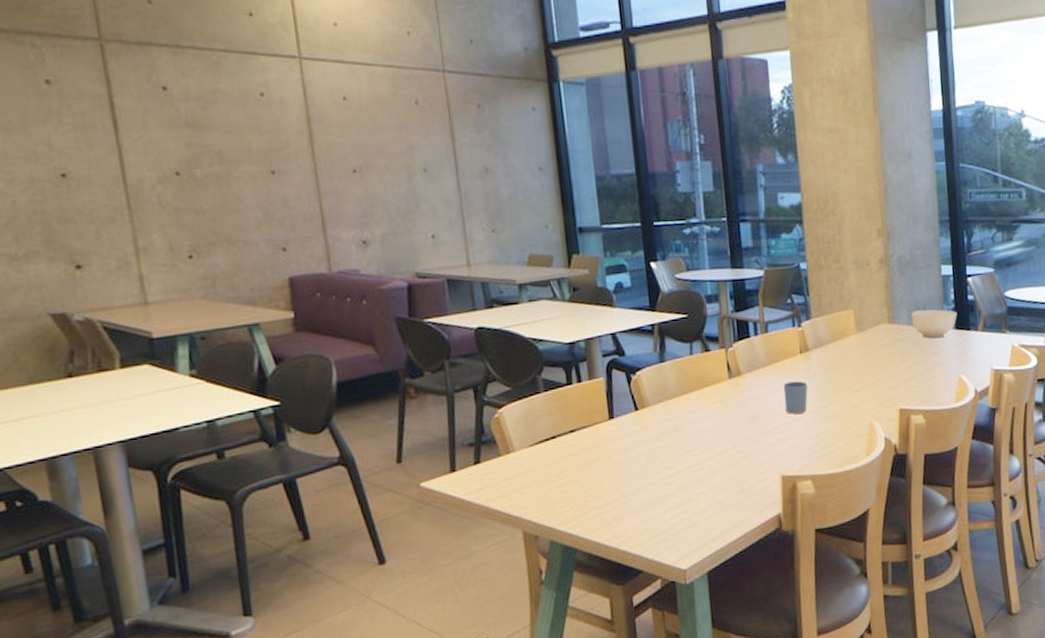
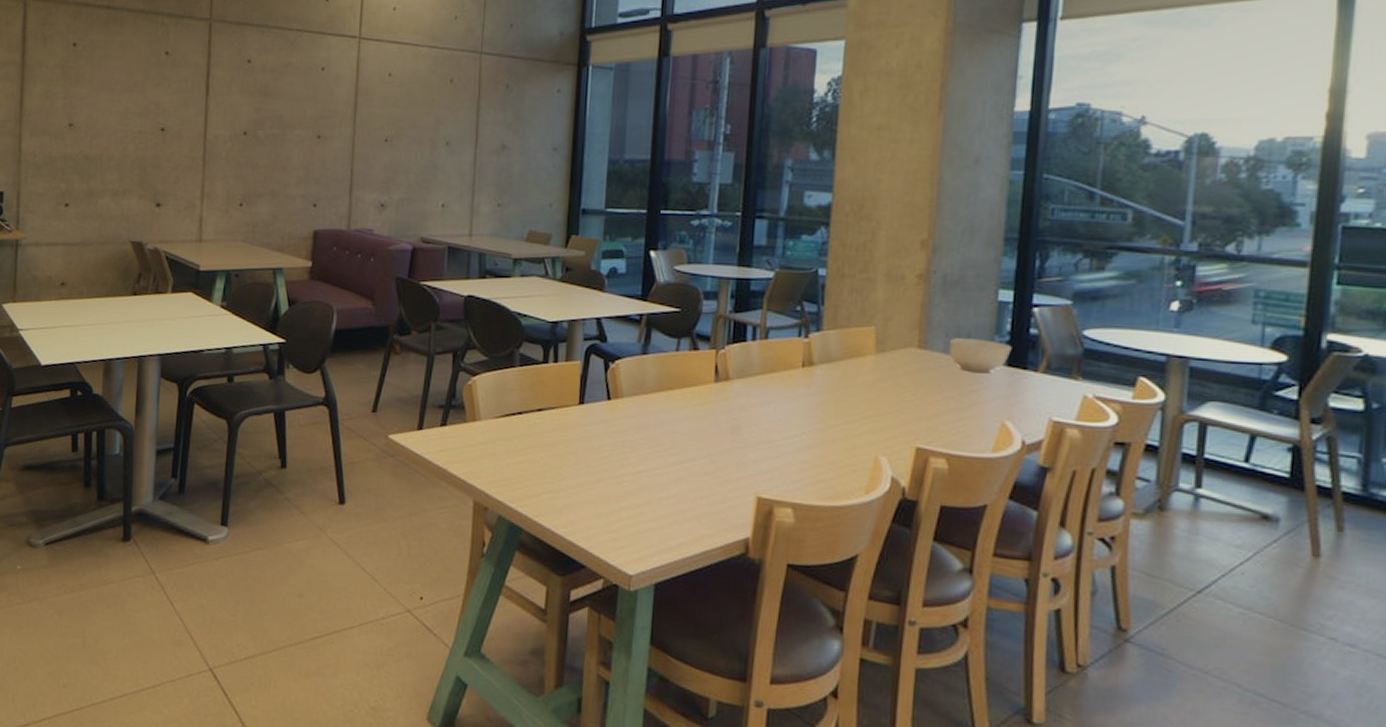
mug: present [783,381,808,415] -> none [774,396,806,434]

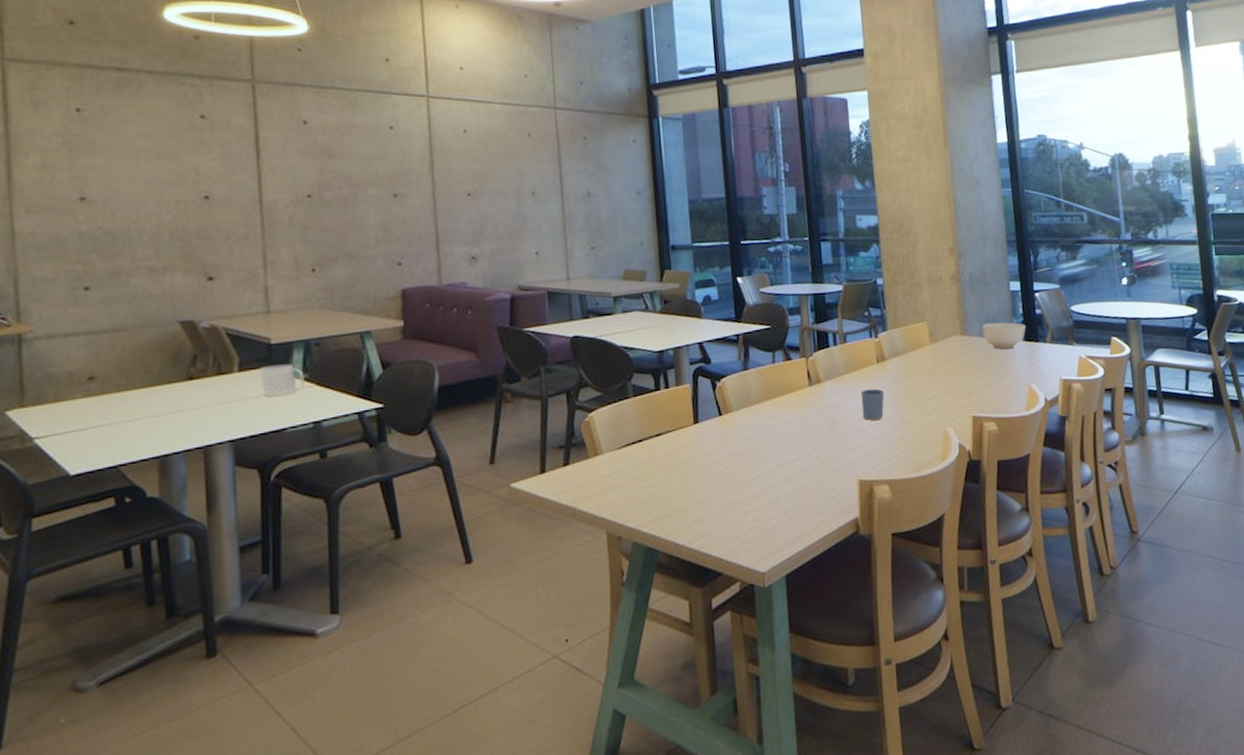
mug: none [188,290,223,320] -> present [260,364,305,398]
mug: none [774,396,806,434] -> present [861,389,885,421]

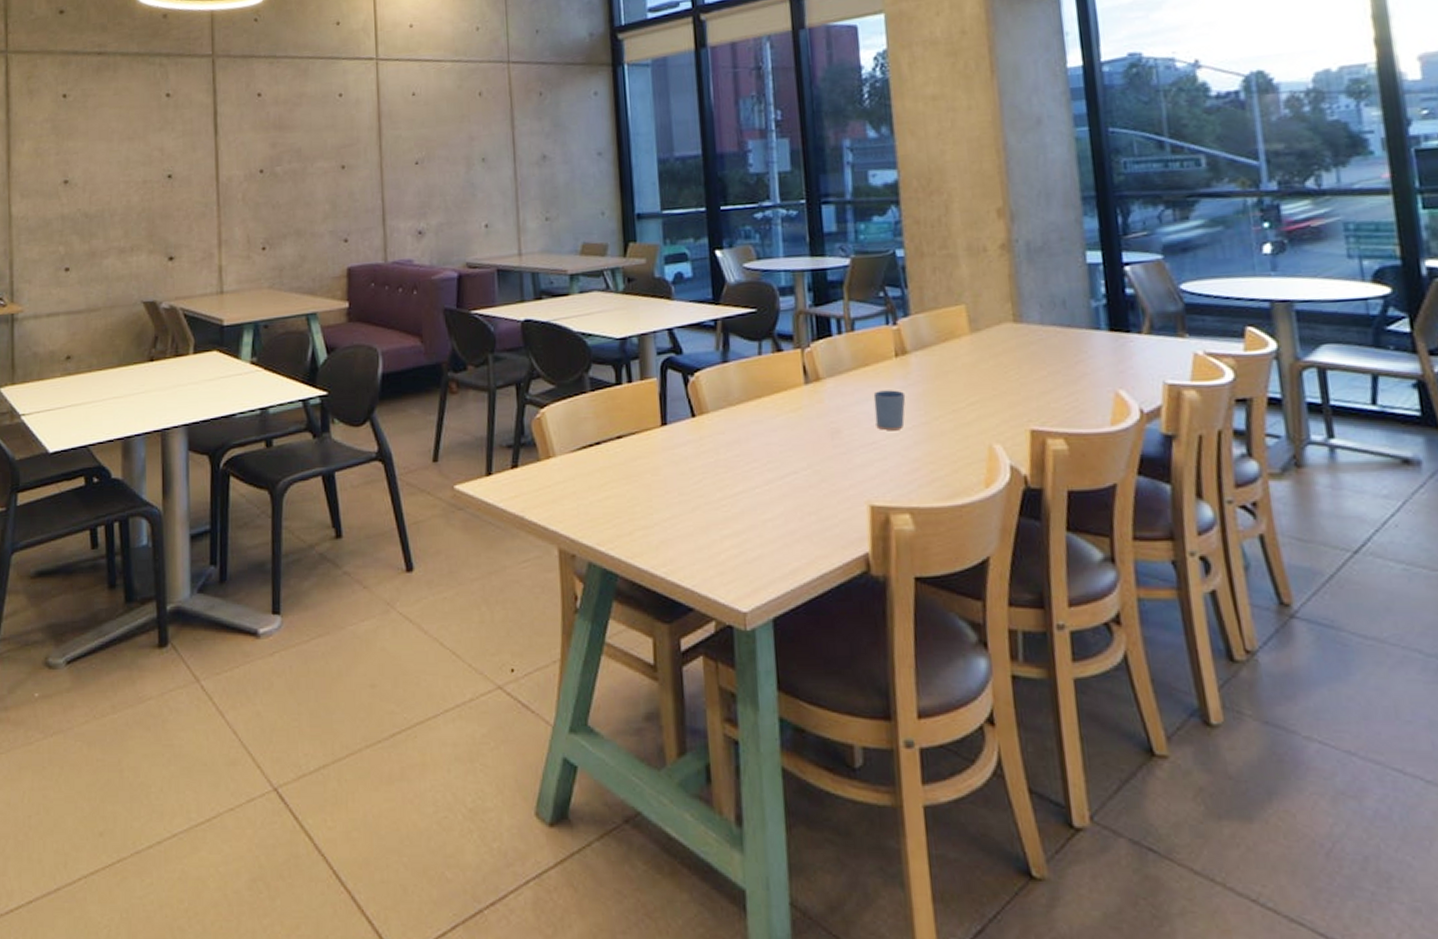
mug: present [260,364,305,398] -> none [213,346,253,381]
bowl: present [983,322,1026,350] -> none [1045,305,1111,342]

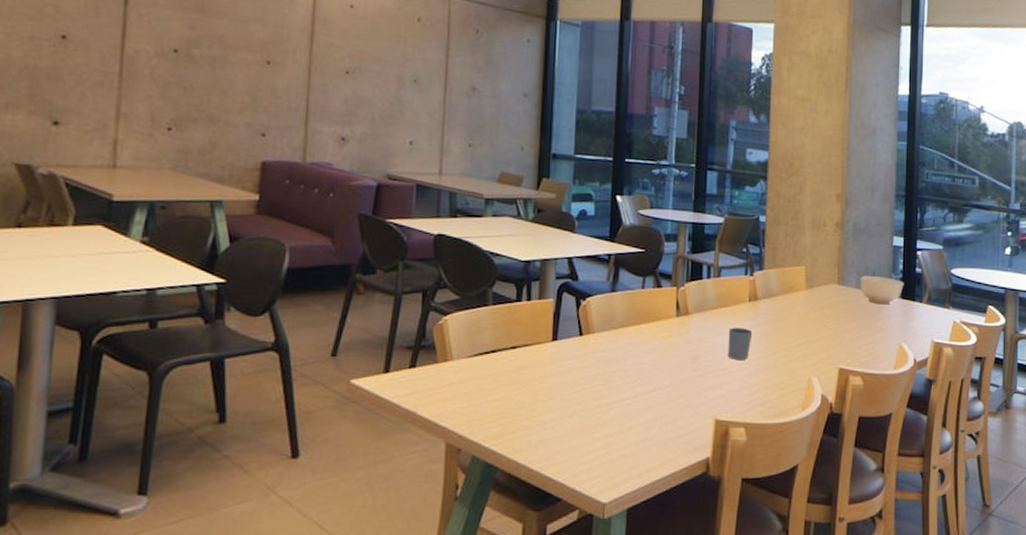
bowl: none [1045,305,1111,342] -> present [860,276,904,305]

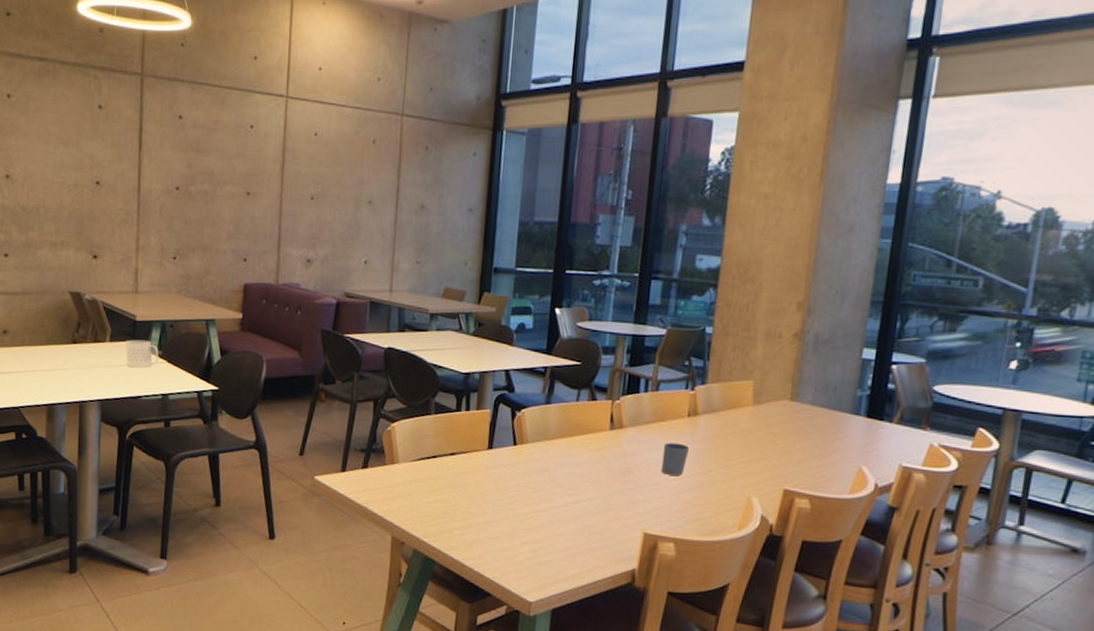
mug: none [96,223,144,258] -> present [125,339,159,368]
bowl: present [860,276,904,305] -> none [817,392,872,424]

